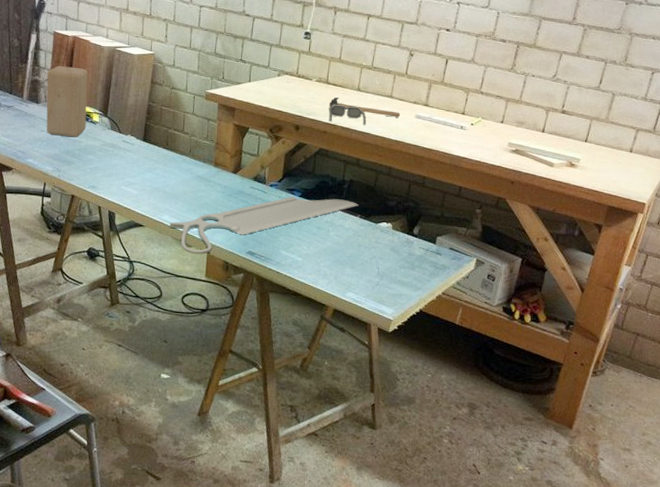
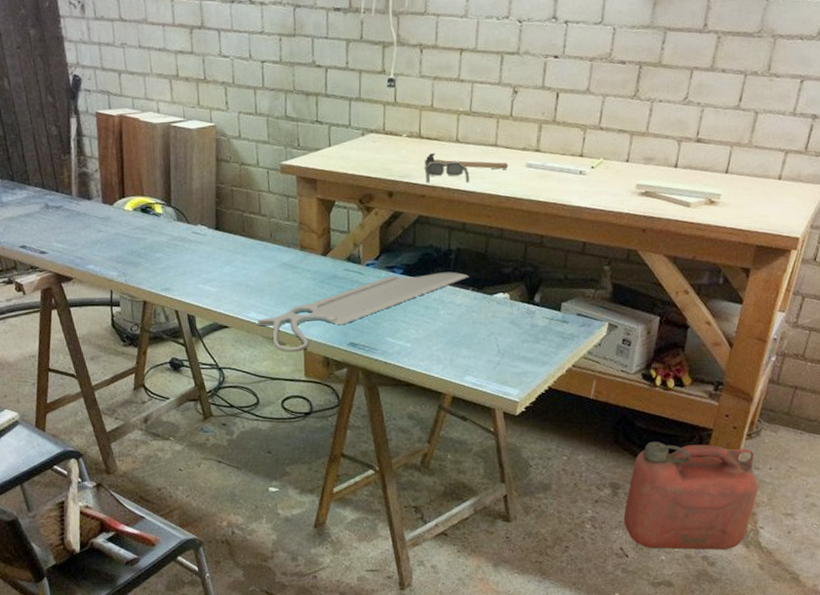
wooden block: present [46,65,88,138] -> none [95,151,149,235]
fuel can: none [478,369,601,476] -> present [623,441,758,550]

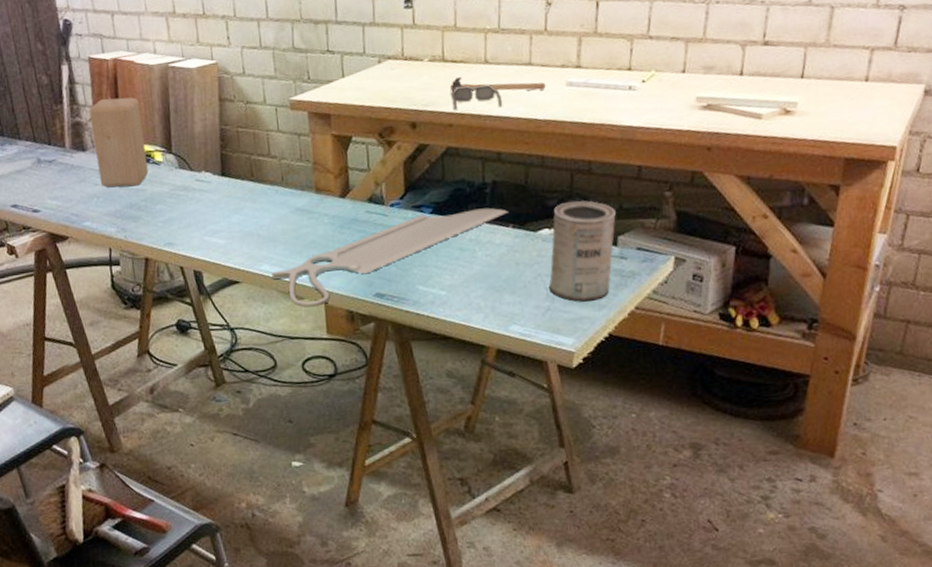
wooden block: none [95,151,149,235] -> present [89,97,149,187]
paint can: none [500,270,561,359] -> present [549,201,616,302]
fuel can: present [623,441,758,550] -> none [709,392,872,520]

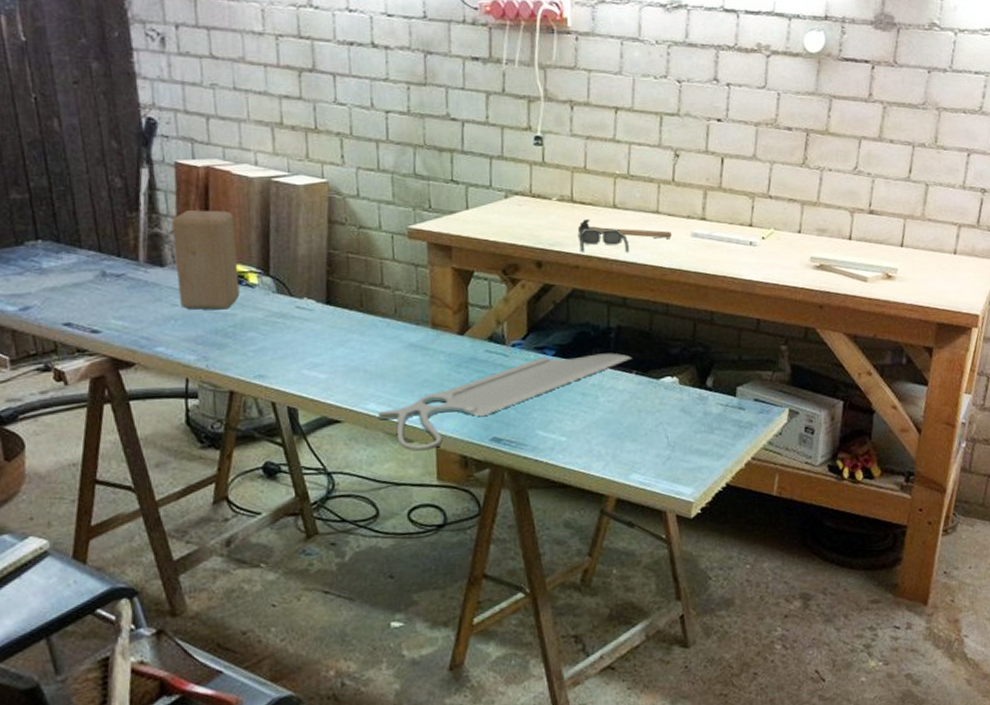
paint can: present [549,201,616,302] -> none [670,350,735,452]

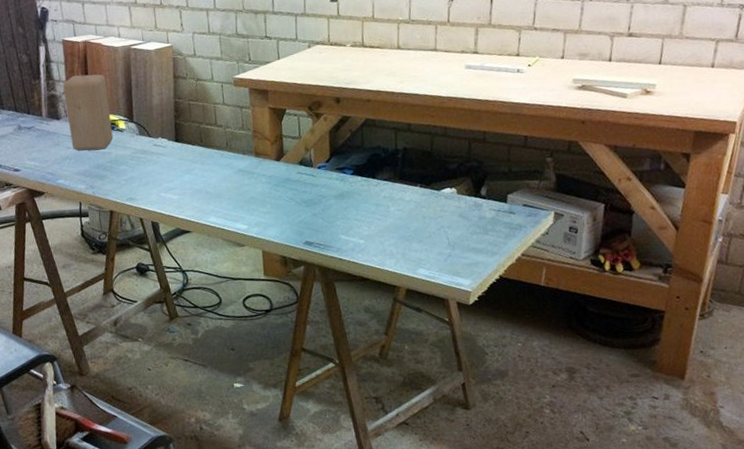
saw: present [378,353,632,452] -> none [217,170,416,254]
claw hammer: present [577,219,672,239] -> none [368,60,448,73]
goggles: present [577,228,630,253] -> none [368,67,413,88]

